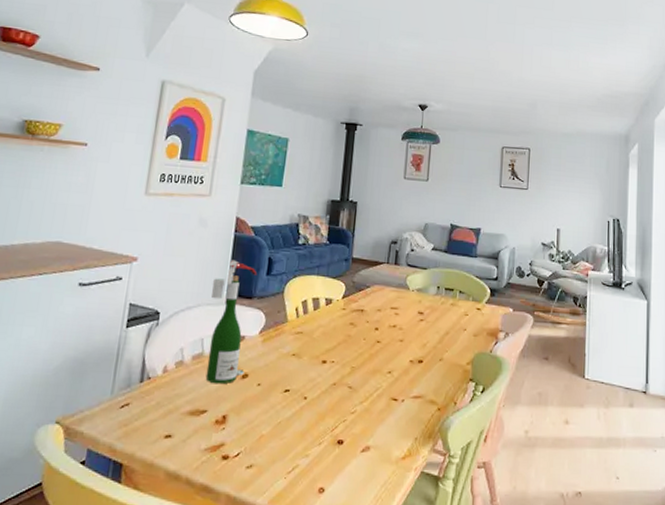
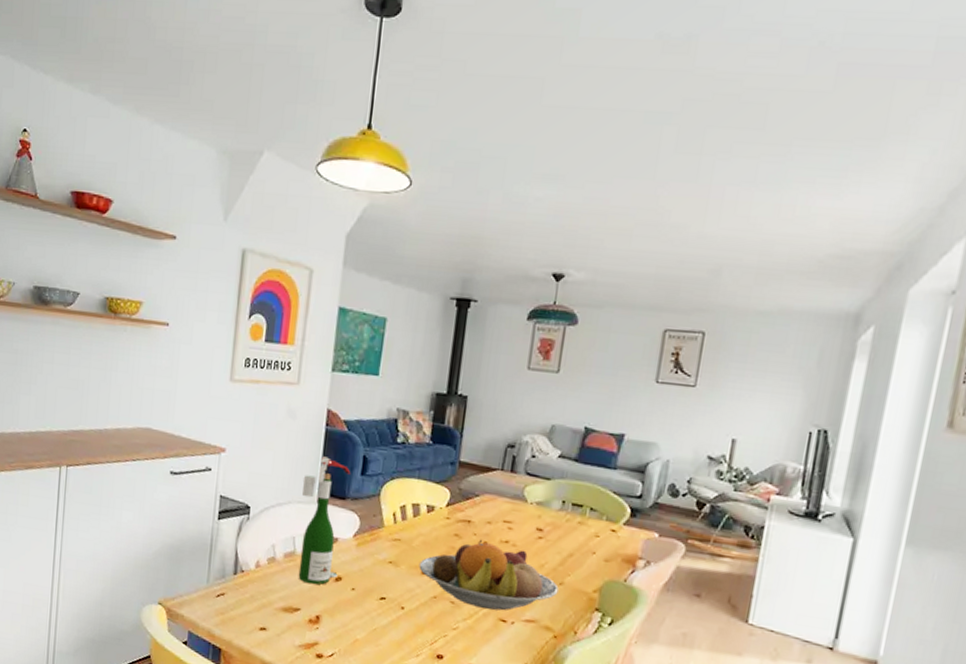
fruit bowl: none [319,326,439,390] -> present [419,539,559,611]

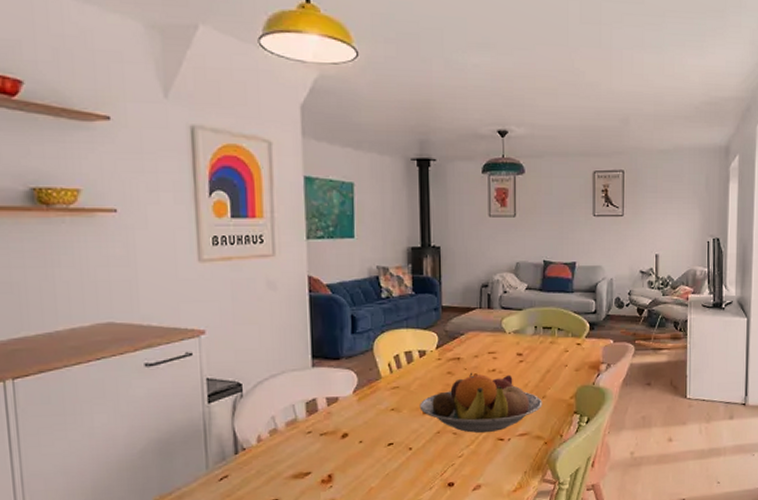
wine bottle: present [298,456,351,585] -> none [293,322,344,447]

